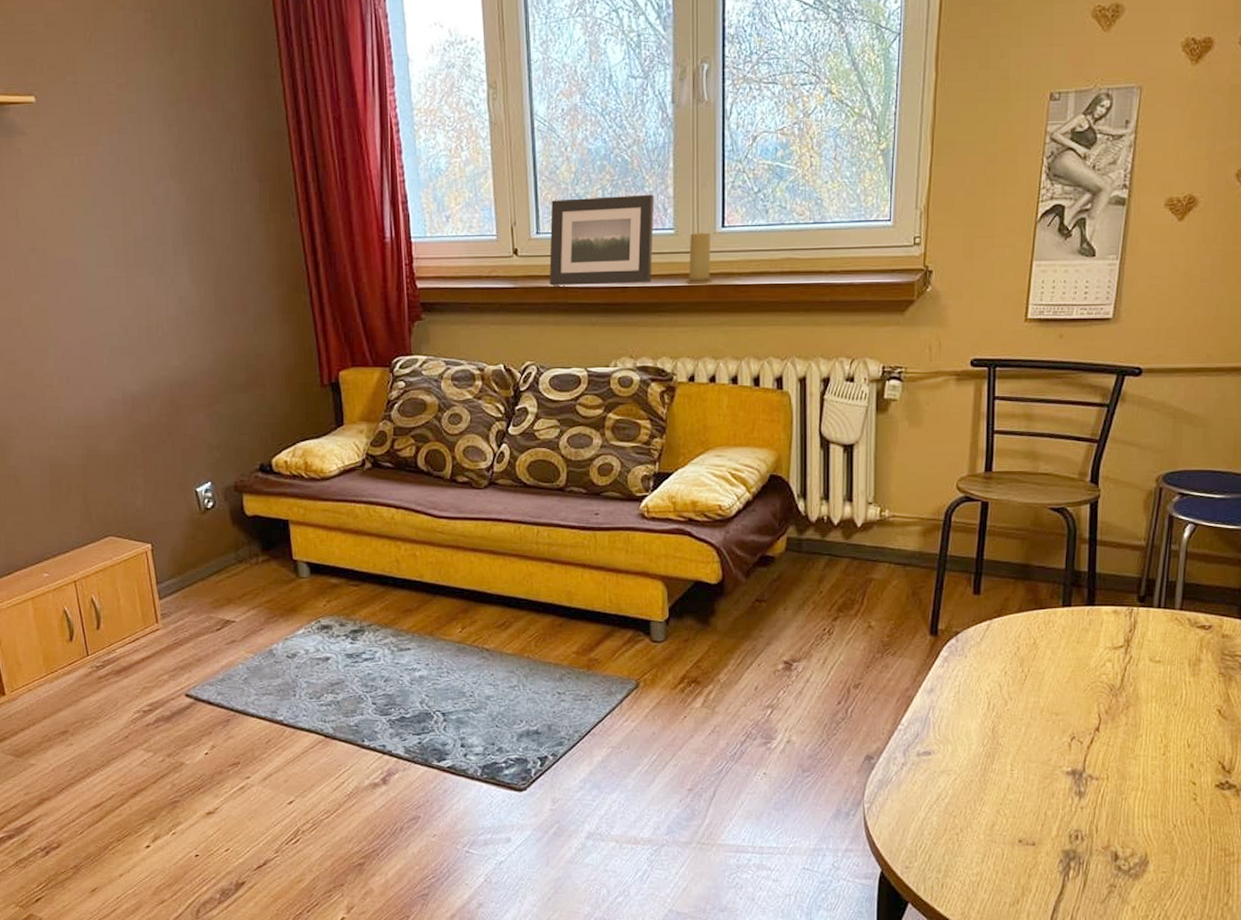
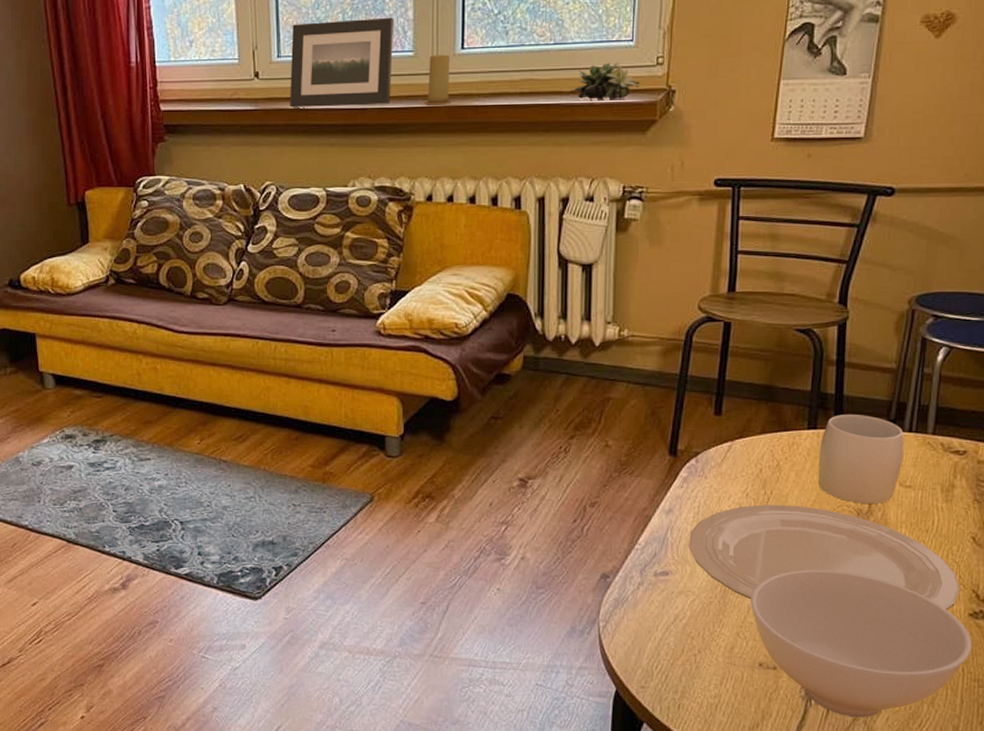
succulent plant: none [830,242,898,281] -> present [571,62,640,101]
plate: none [950,682,1207,782] -> present [689,504,960,611]
bowl: none [1009,745,1219,890] -> present [749,569,972,718]
mug: none [1072,592,1154,679] -> present [817,415,905,504]

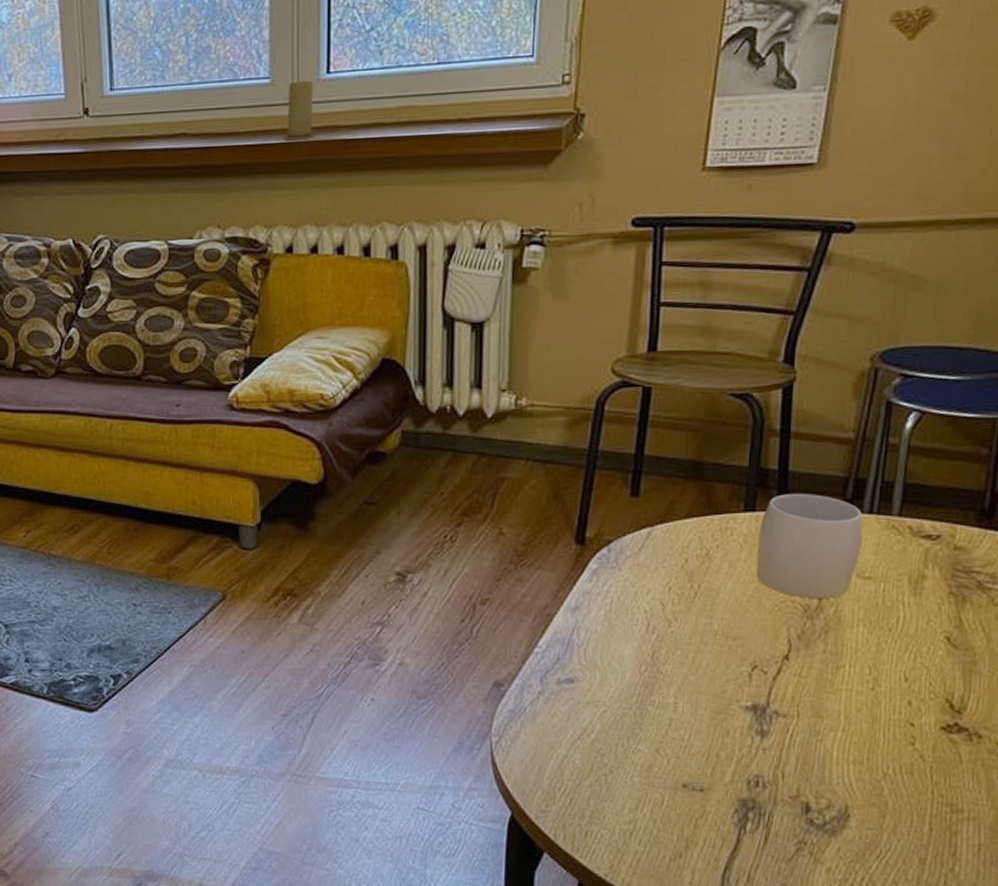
picture frame: present [290,17,395,107] -> none [125,38,247,148]
succulent plant: present [571,62,640,101] -> none [458,82,542,129]
plate: present [689,504,960,611] -> none [599,600,931,723]
bowl: present [749,569,972,718] -> none [671,675,944,848]

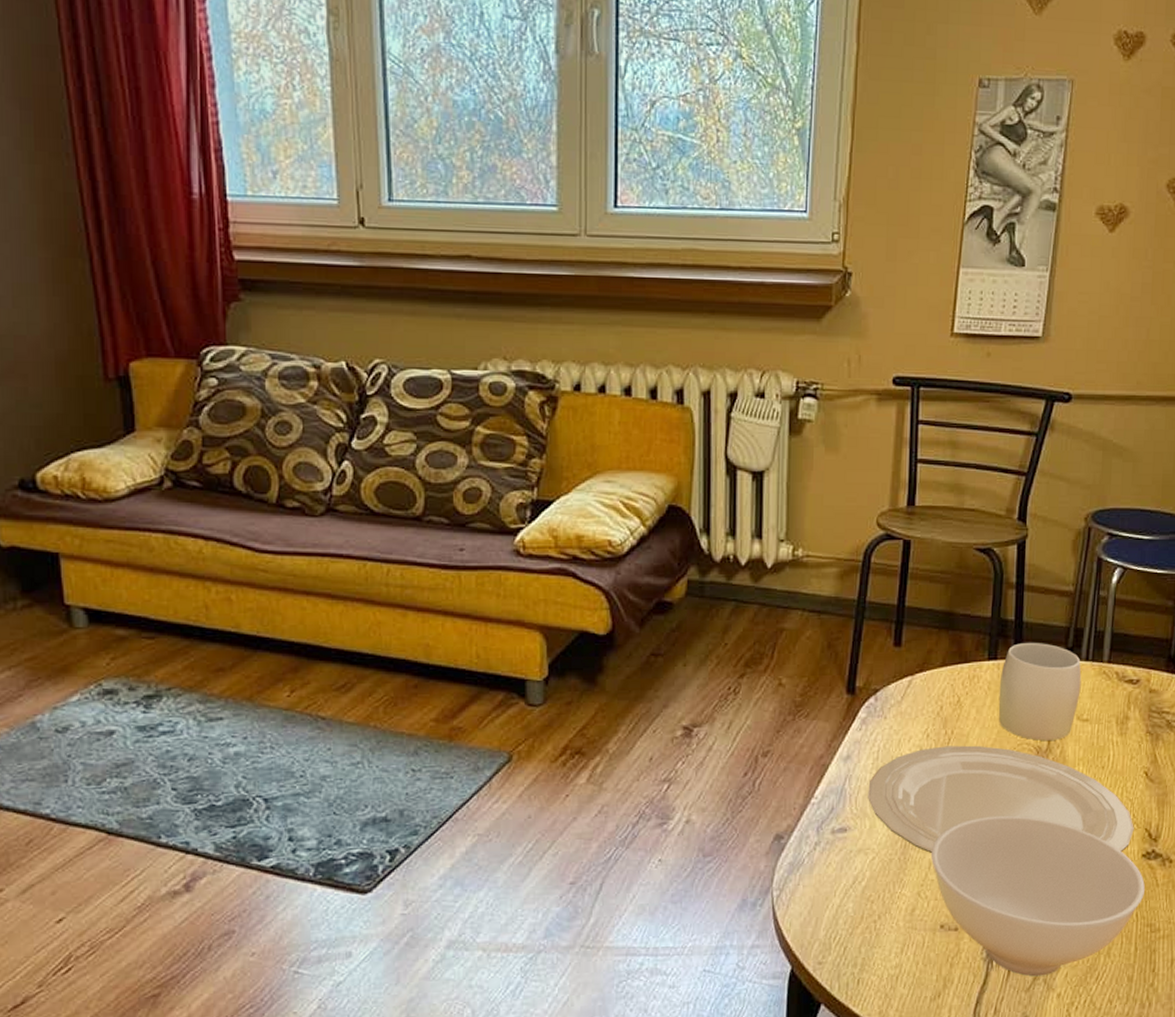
candle: present [282,80,317,140] -> none [570,212,604,273]
plate: none [599,600,931,723] -> present [868,745,1134,853]
bowl: none [671,675,944,848] -> present [930,815,1145,977]

